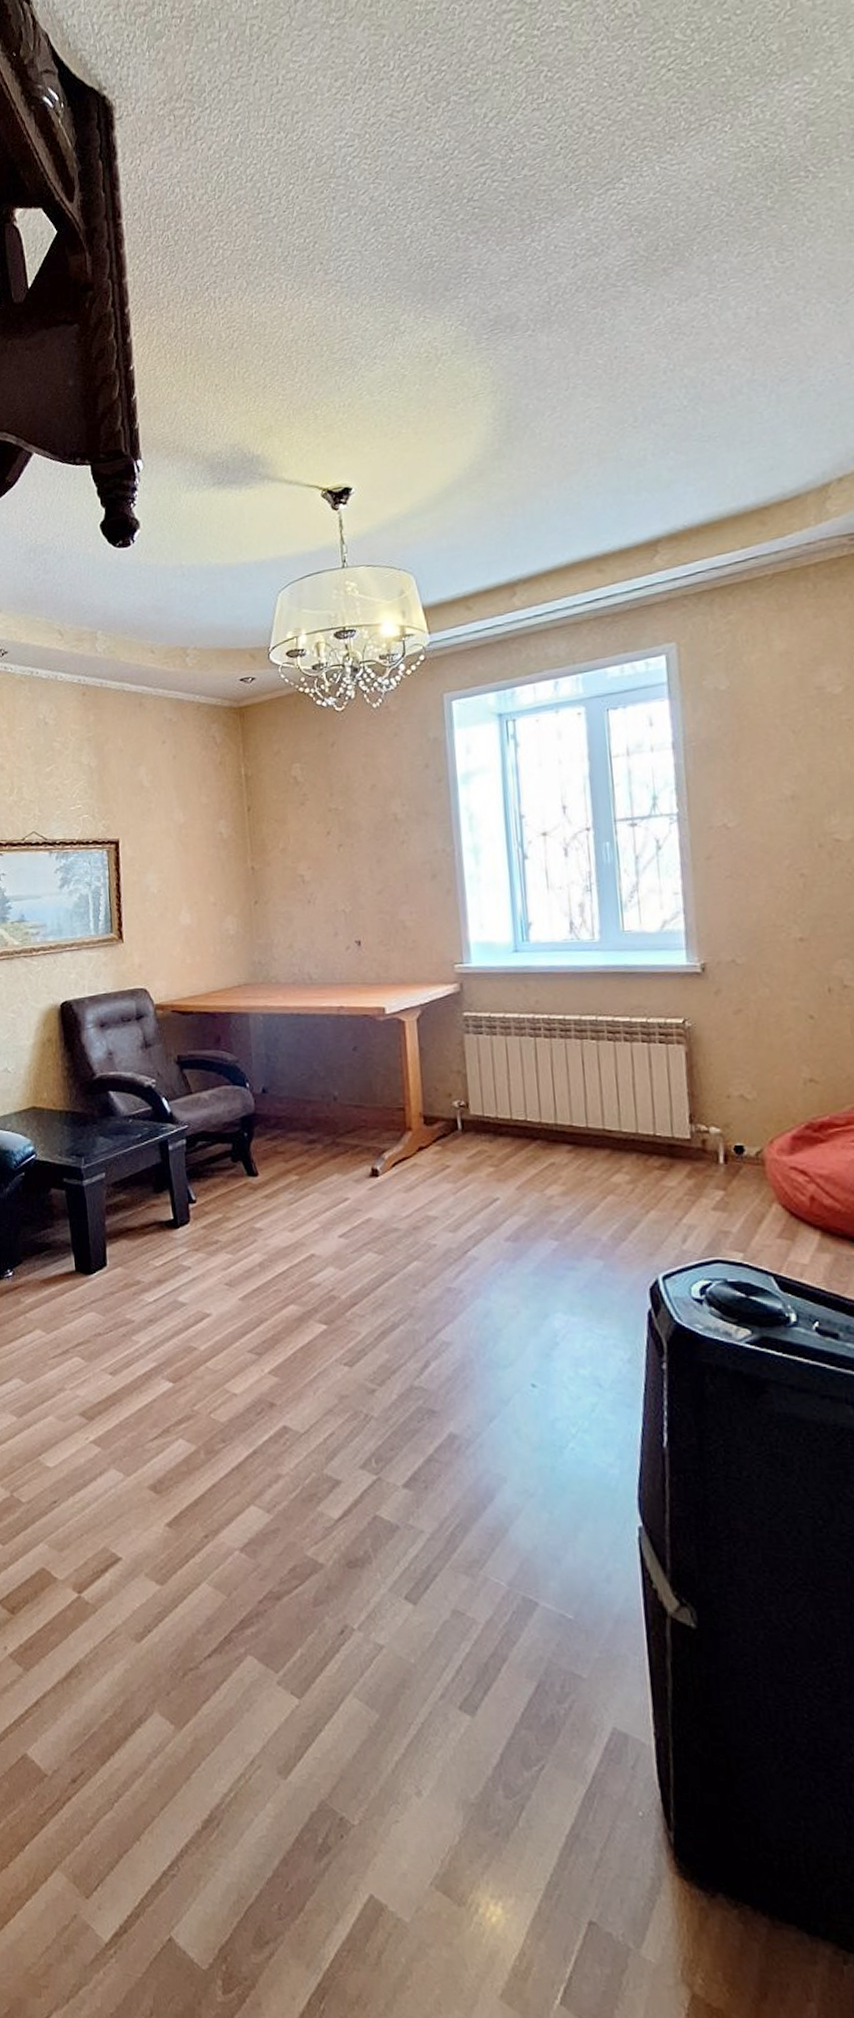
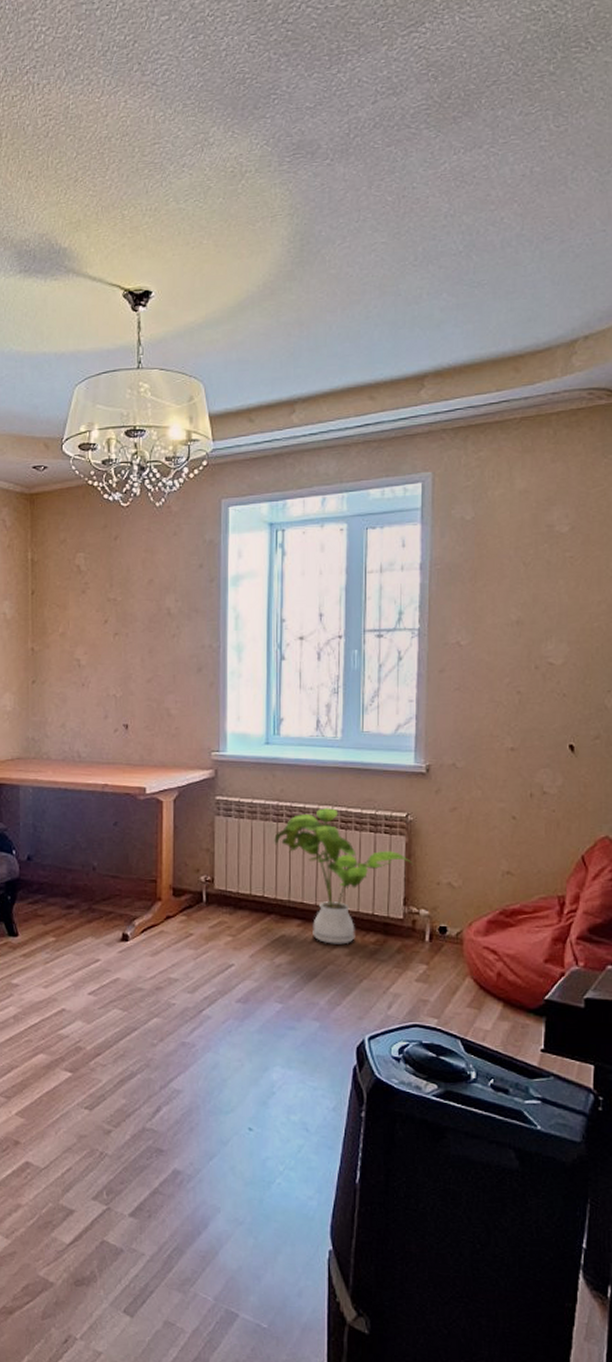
house plant: none [532,1018,696,1171] -> present [274,808,413,945]

